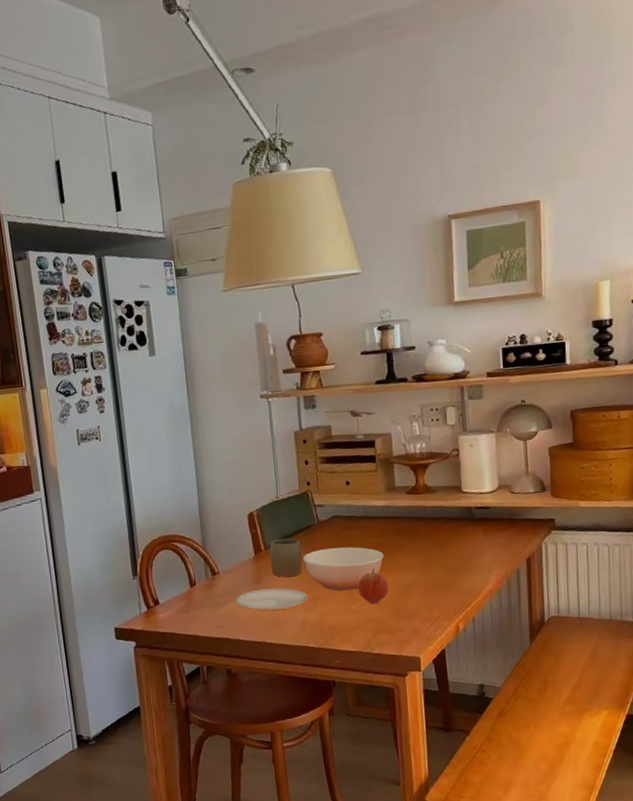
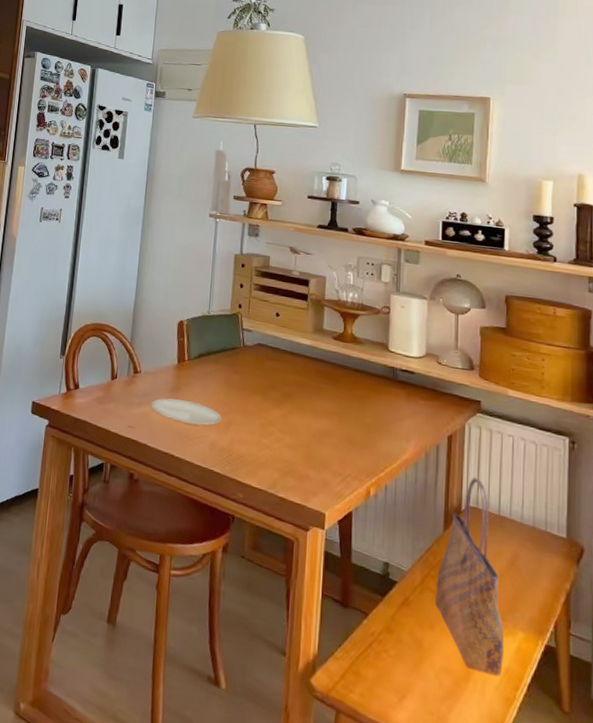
mug: present [269,538,303,577] -> none [190,352,224,394]
bowl: present [302,546,384,591] -> none [222,373,303,424]
fruit: present [357,568,389,604] -> none [271,406,304,443]
tote bag: none [527,589,592,752] -> present [435,476,504,677]

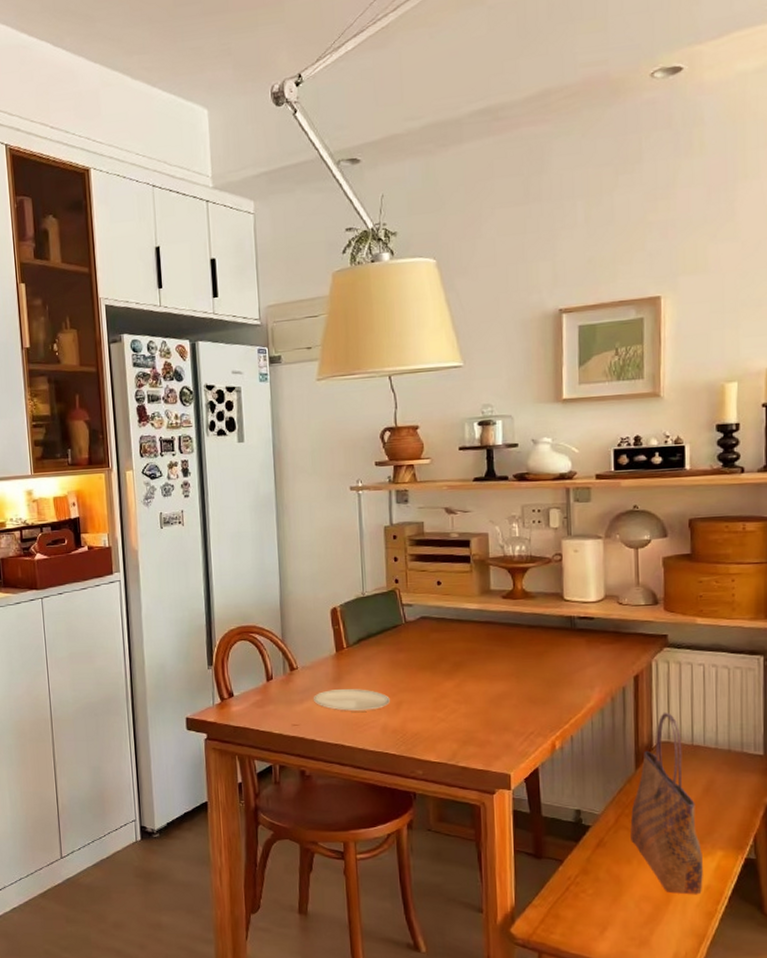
candle: present [210,141,232,214] -> none [347,402,374,485]

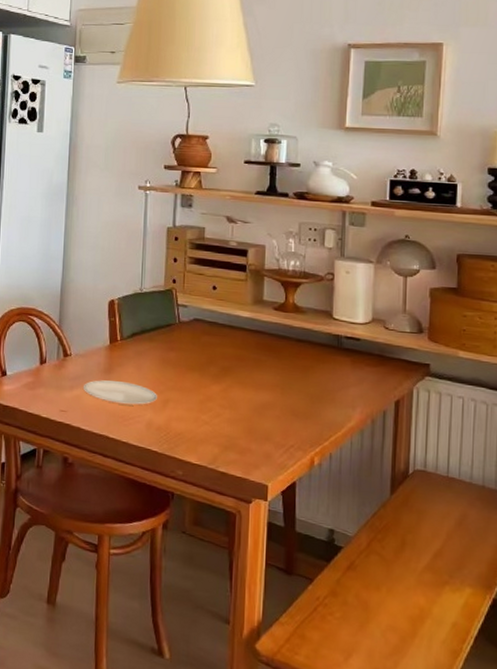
tote bag: present [630,712,703,895] -> none [381,440,451,631]

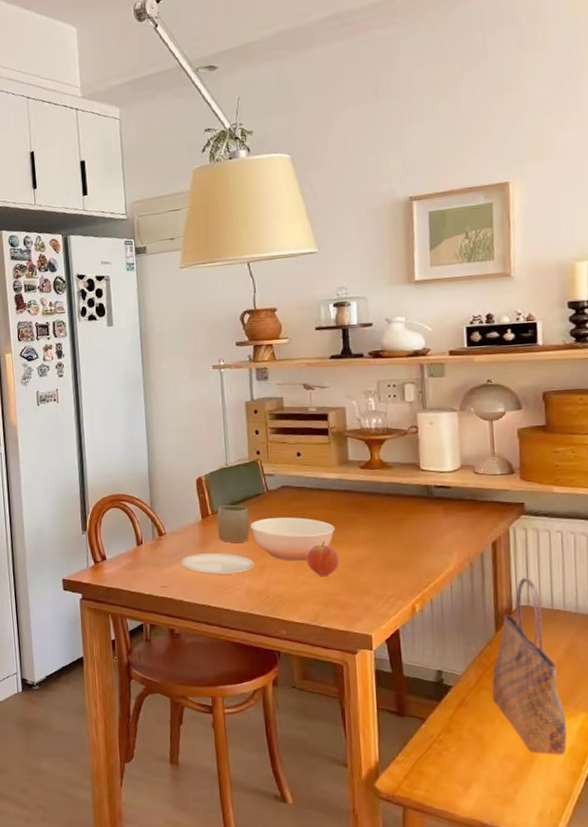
mug: none [124,331,159,373] -> present [216,504,251,543]
bowl: none [157,350,243,399] -> present [250,517,335,561]
fruit: none [210,380,244,418] -> present [306,541,340,576]
tote bag: none [381,440,451,631] -> present [491,577,567,755]

